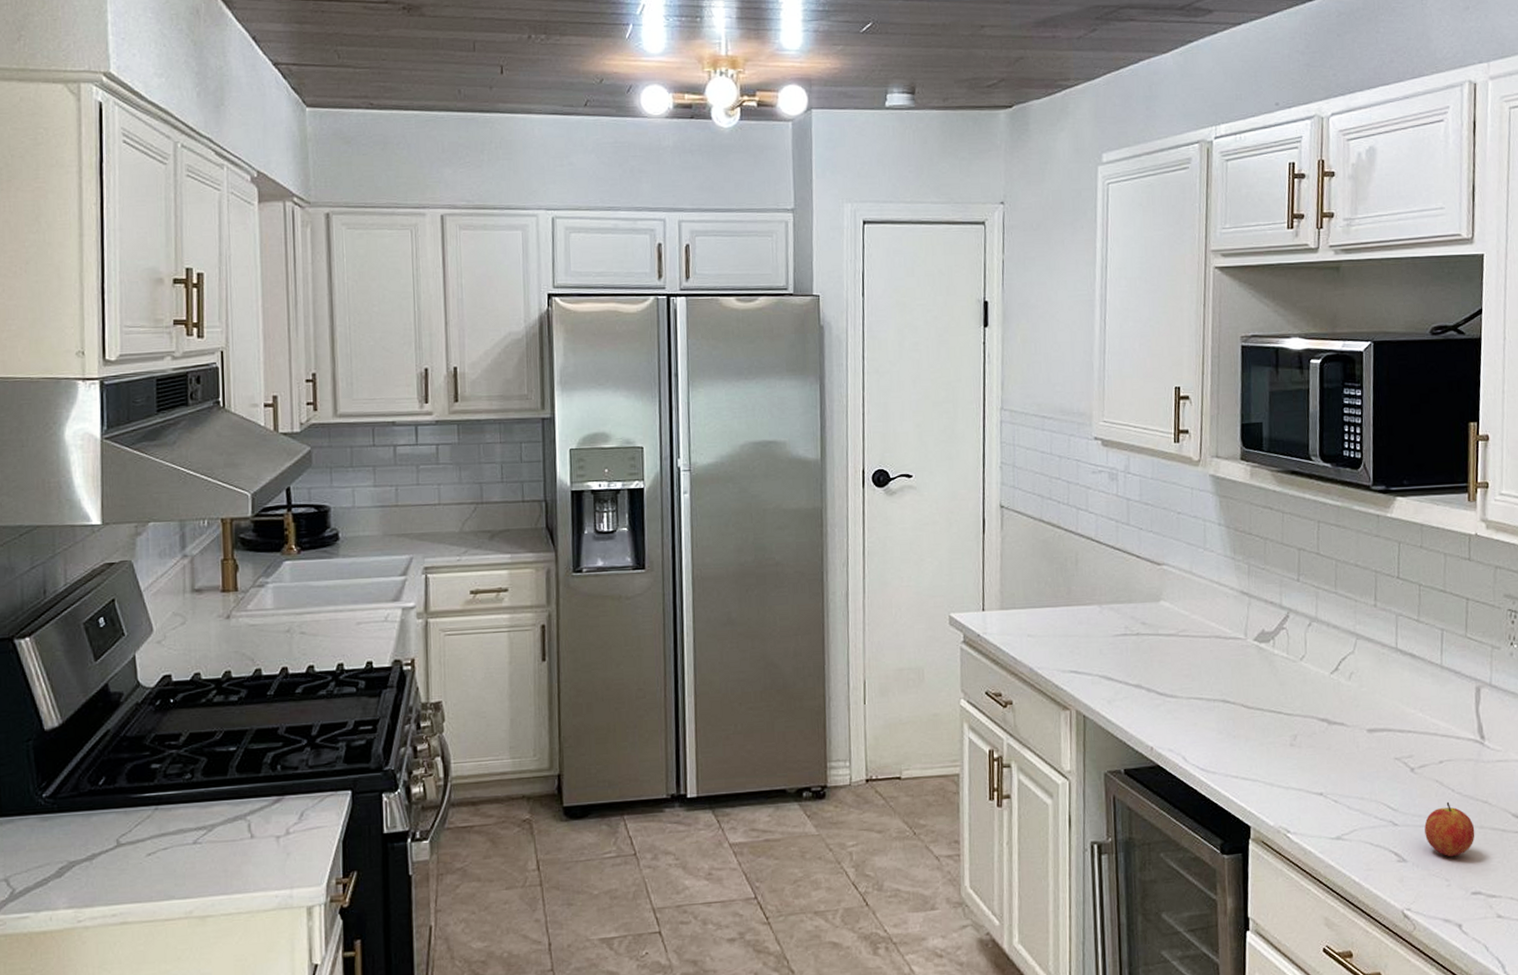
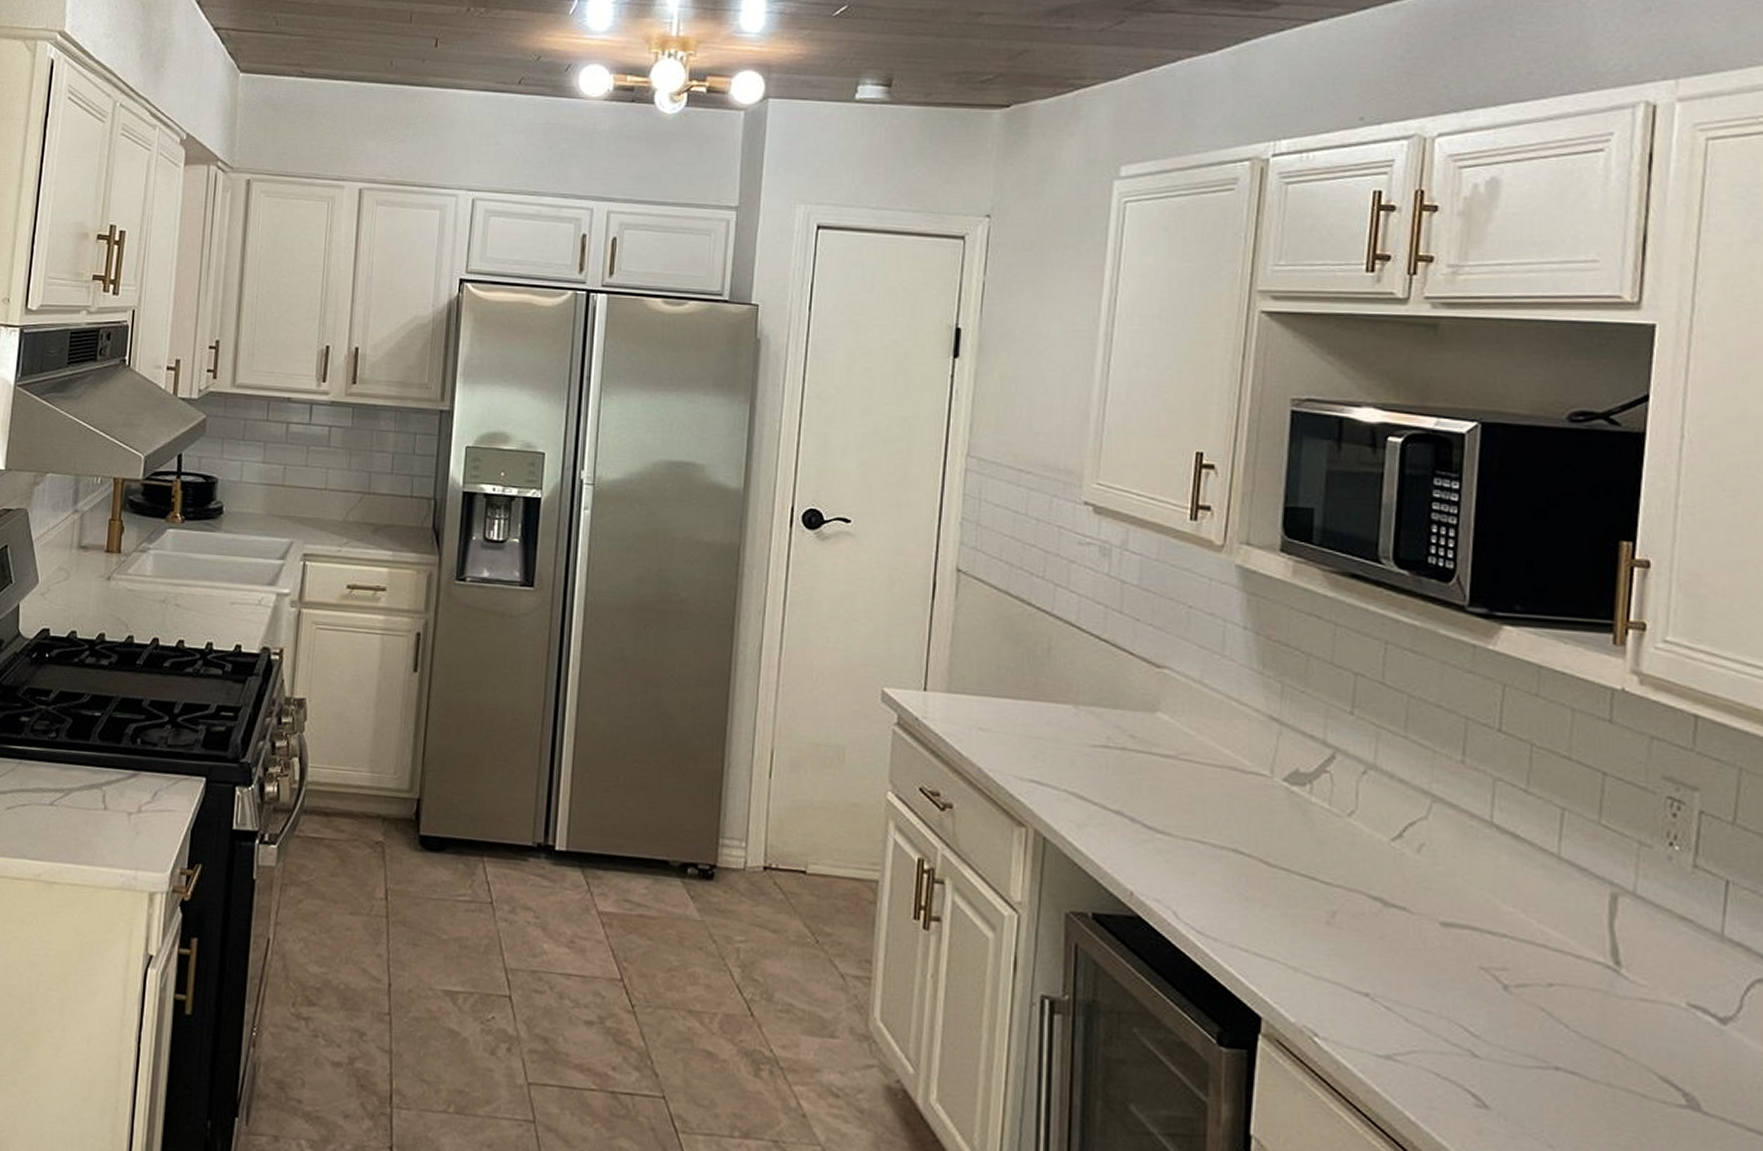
fruit: present [1424,801,1475,857] -> none [1520,1040,1598,1117]

